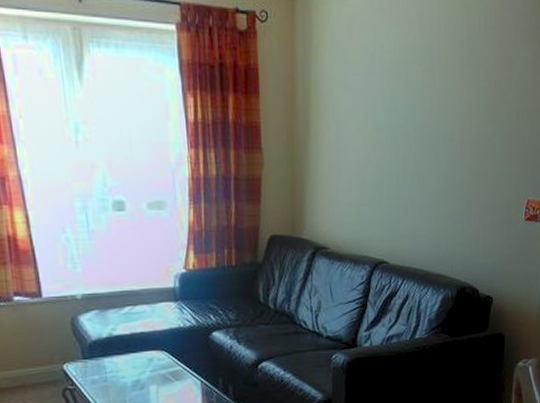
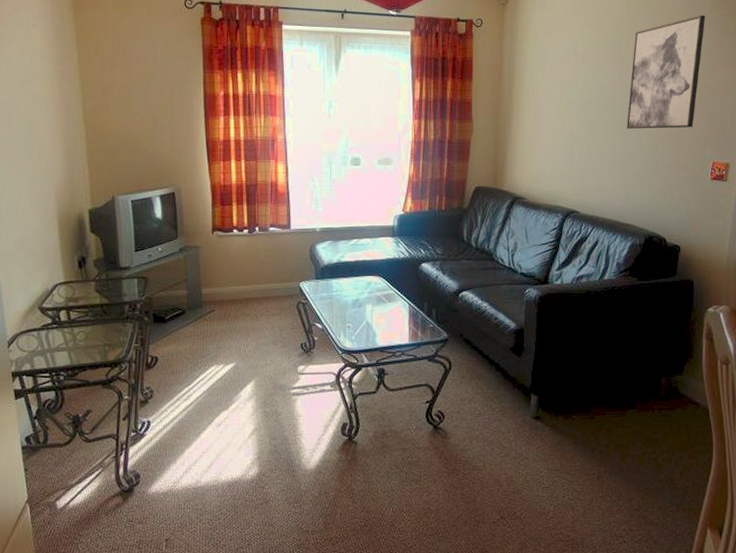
wall art: none [438,17,525,161] -> present [626,15,706,129]

